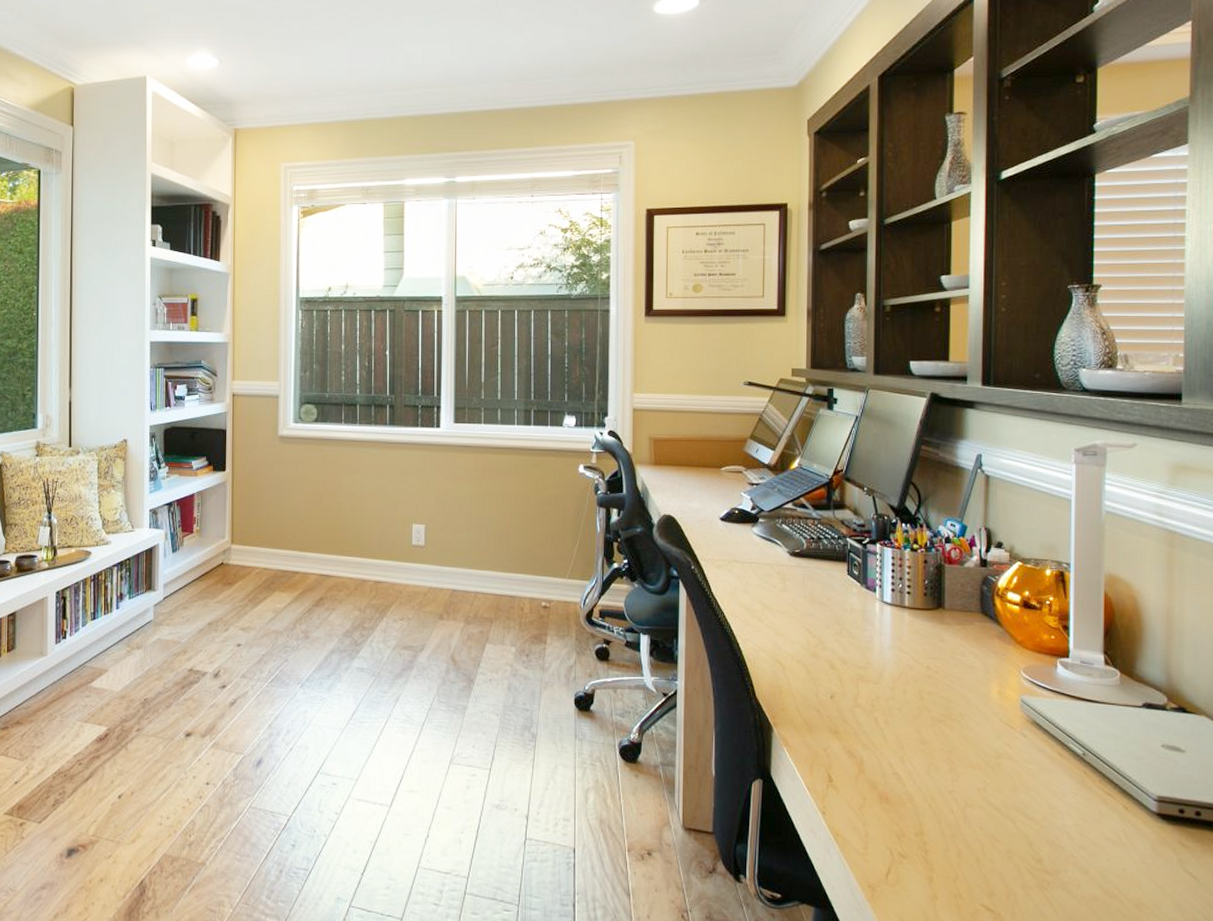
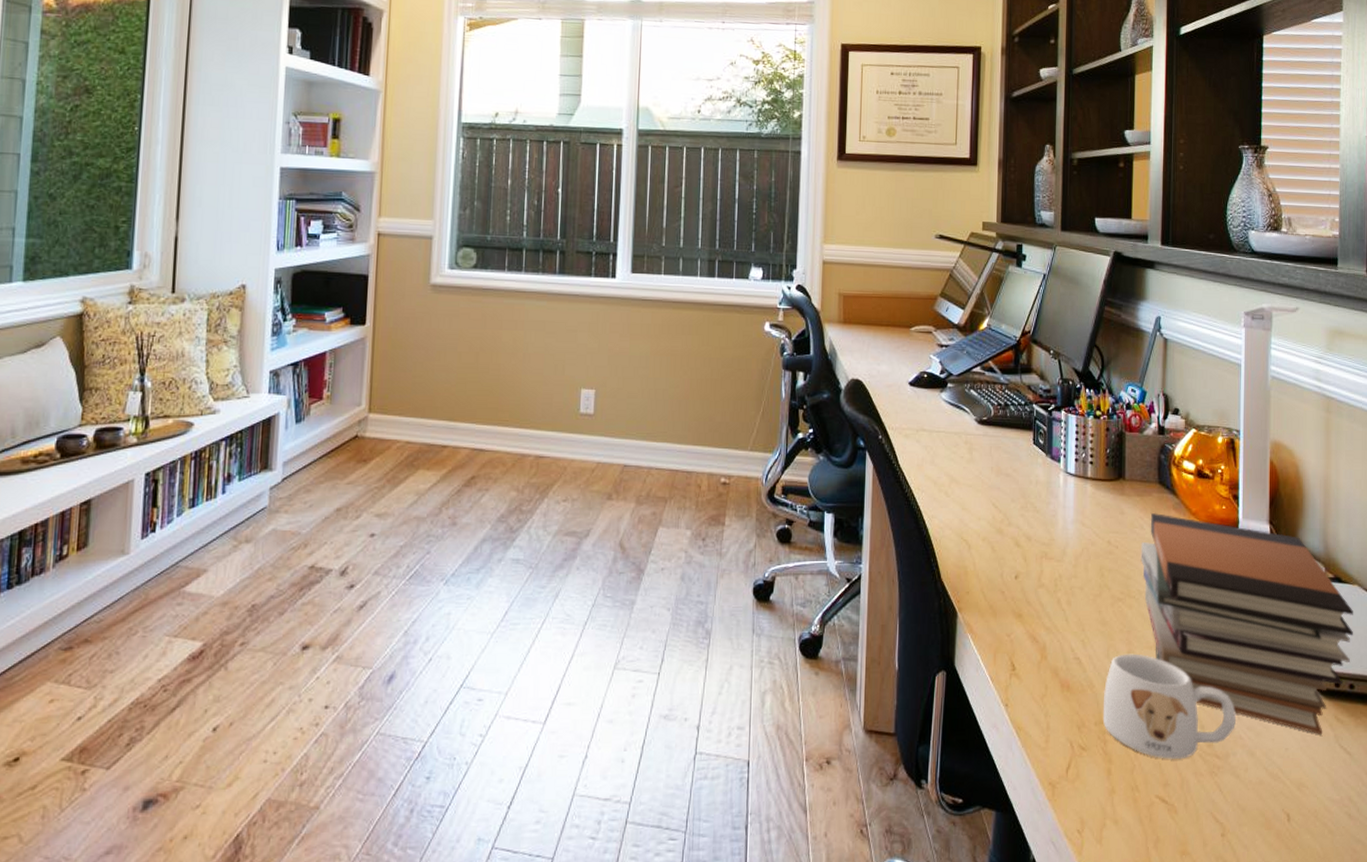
mug: none [923,771,1068,872] -> present [1102,653,1237,759]
book stack: none [962,640,1200,858] -> present [1140,512,1353,734]

